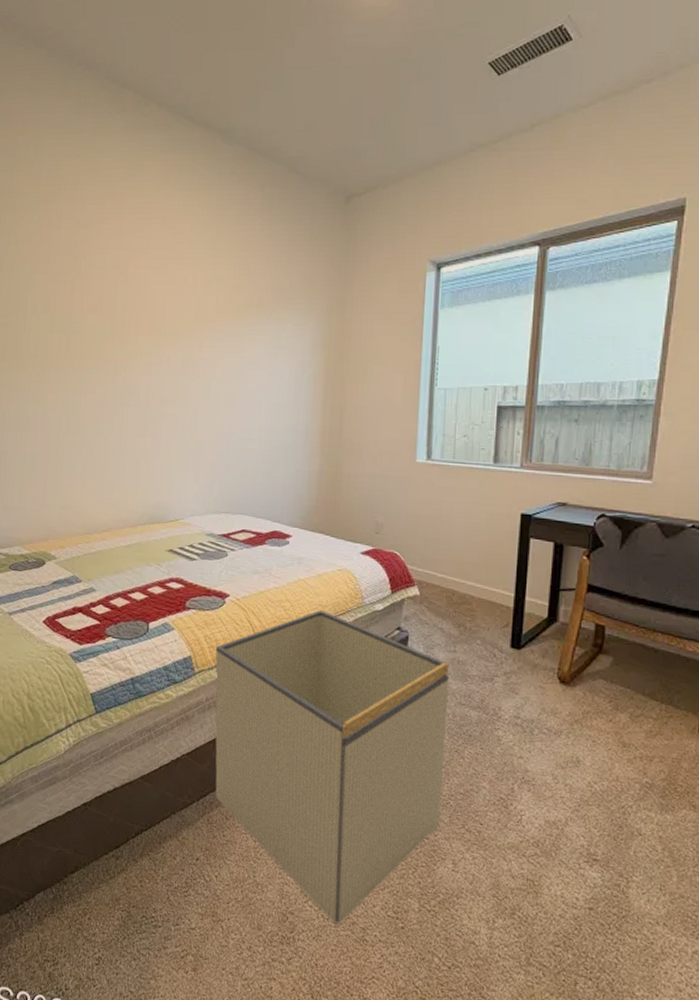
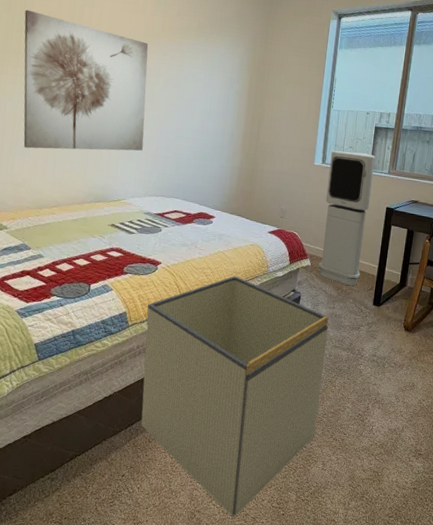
wall art: none [64,306,202,465] -> present [23,9,149,151]
air purifier: none [430,441,501,621] -> present [318,150,376,286]

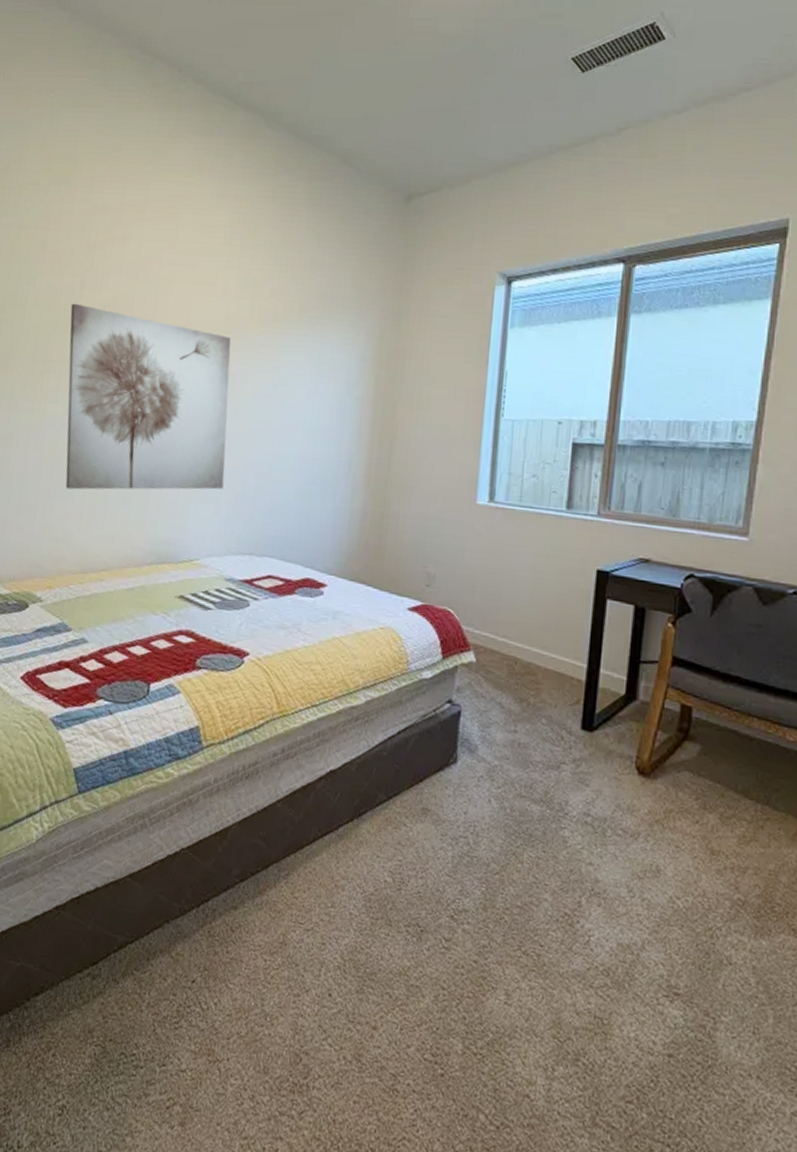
storage bin: present [141,276,329,517] -> none [219,676,508,1070]
air purifier: present [318,150,376,286] -> none [487,482,575,696]

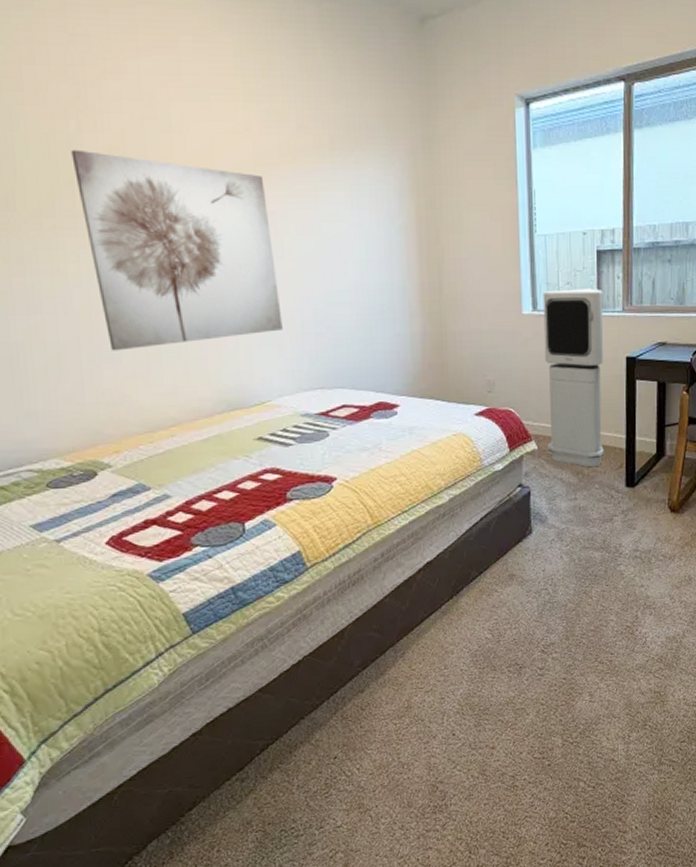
air purifier: none [487,482,575,696] -> present [543,289,604,467]

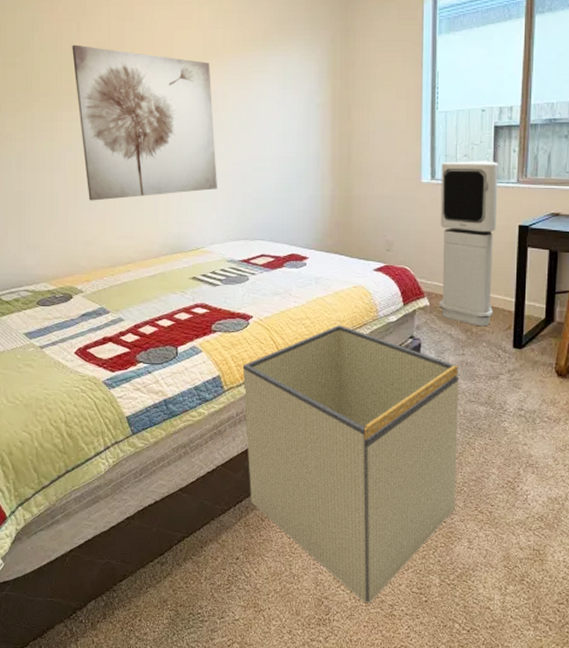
storage bin: none [327,479,575,780] -> present [242,325,459,604]

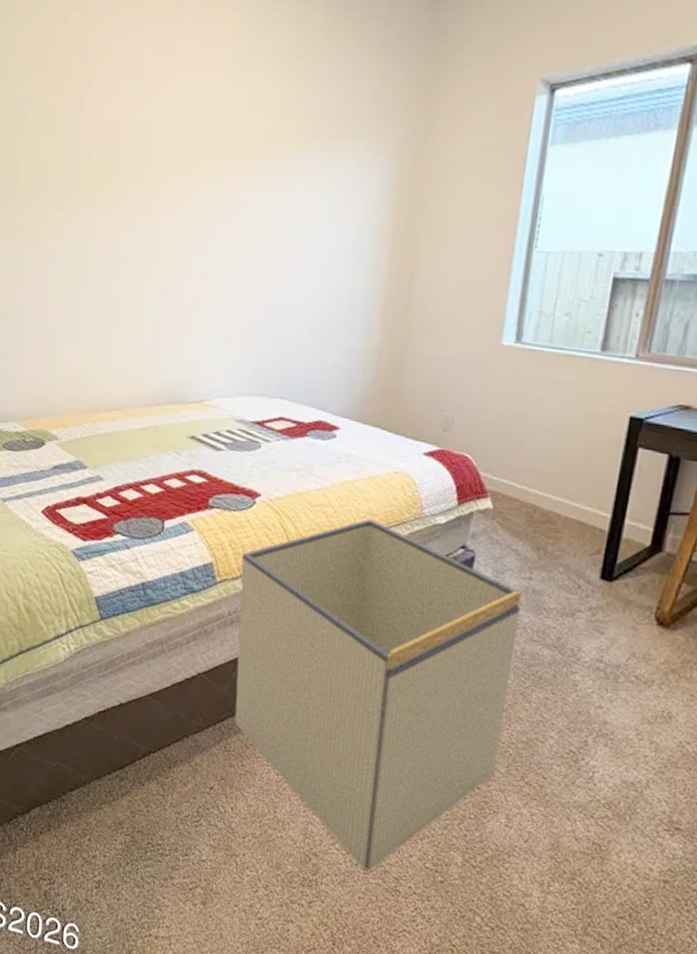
wall art: present [72,44,217,201] -> none [70,127,240,328]
air purifier: present [439,161,499,326] -> none [505,320,612,545]

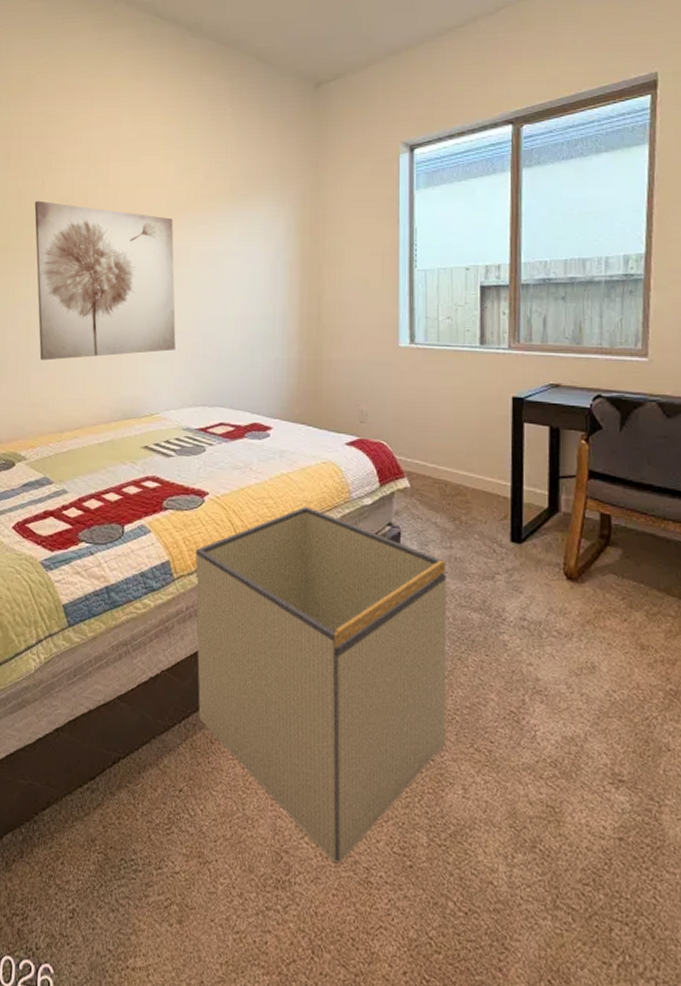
wall art: none [70,127,240,328] -> present [34,200,176,361]

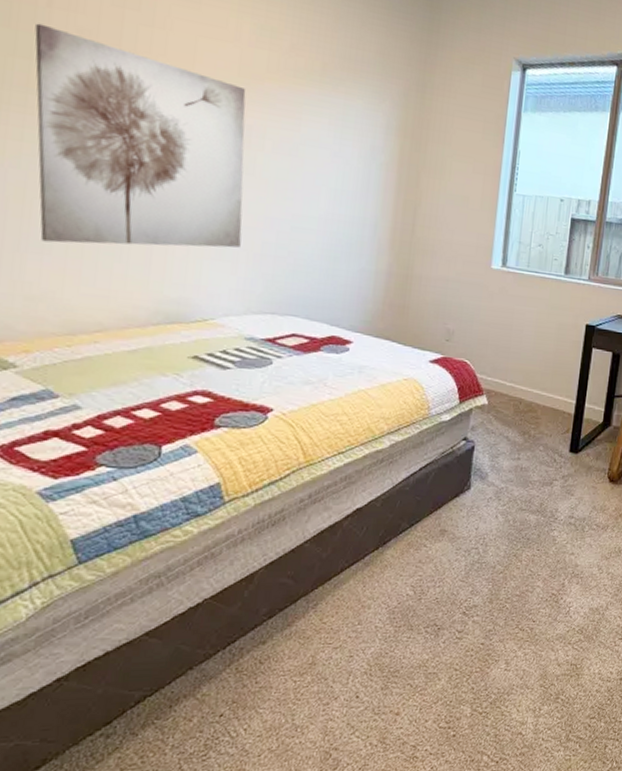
storage bin: present [195,507,446,864] -> none [247,423,513,749]

